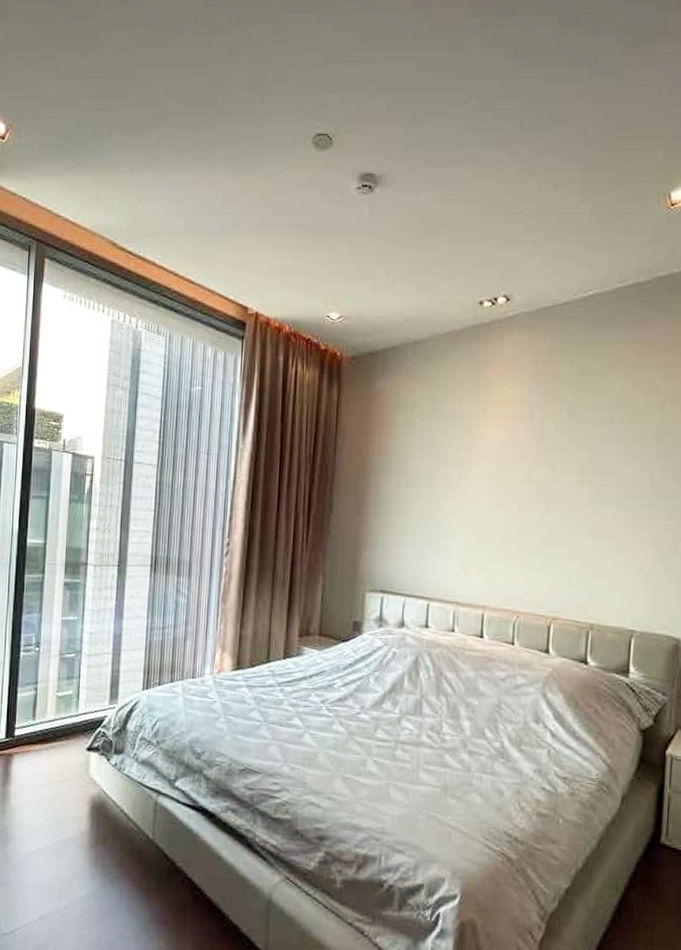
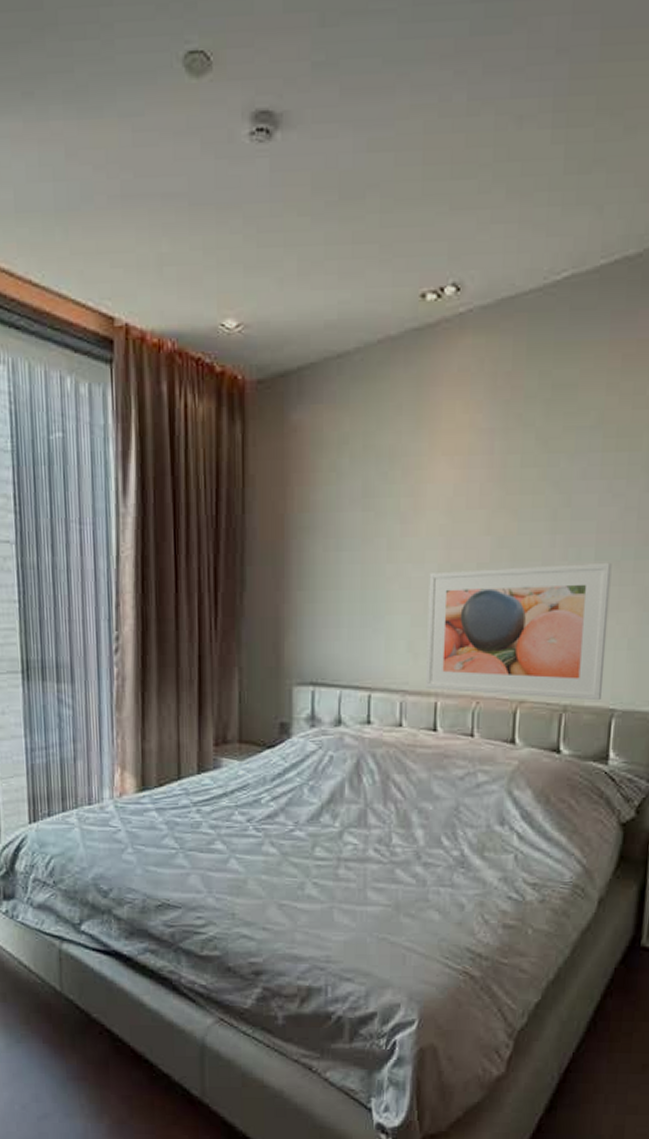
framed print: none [475,508,630,622] -> present [426,562,612,701]

